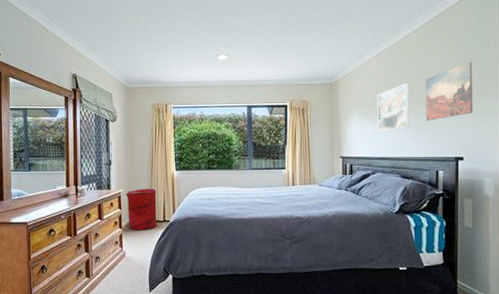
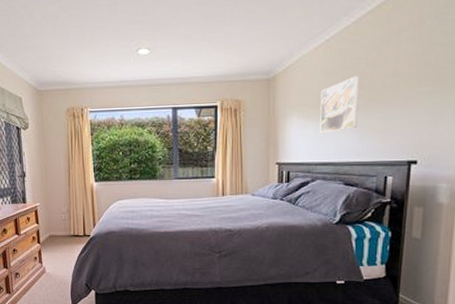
laundry hamper: present [125,189,158,231] -> none [42,201,78,246]
wall art: present [426,62,473,121] -> none [377,47,438,120]

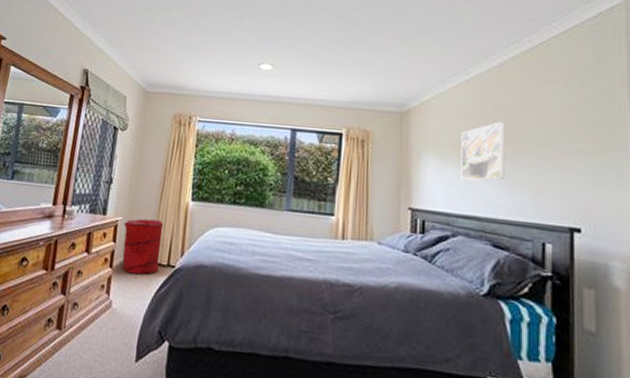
laundry hamper: none [42,201,78,246] -> present [122,218,164,275]

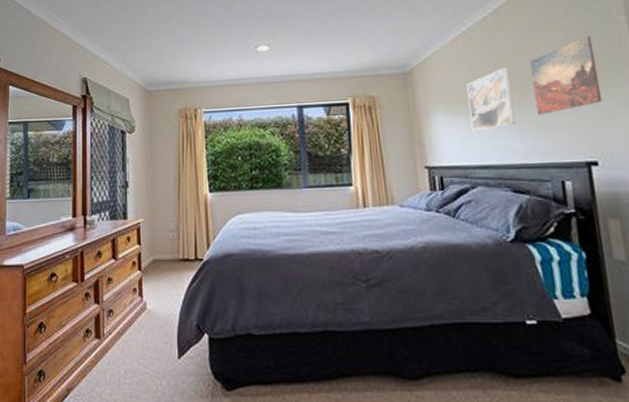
laundry hamper: present [122,218,164,275] -> none [146,217,188,273]
wall art: none [527,103,594,174] -> present [530,36,603,115]

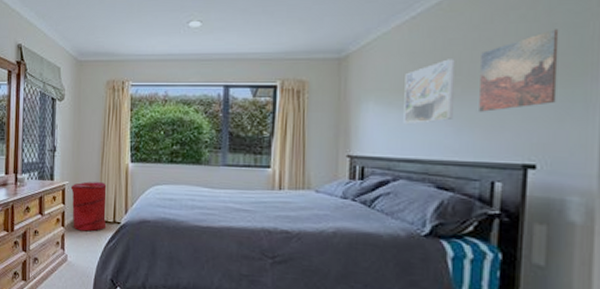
laundry hamper: none [146,217,188,273] -> present [70,181,107,232]

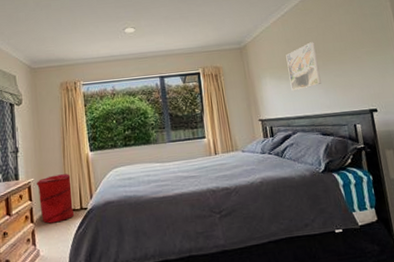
wall art: present [479,29,559,112] -> none [329,17,378,77]

